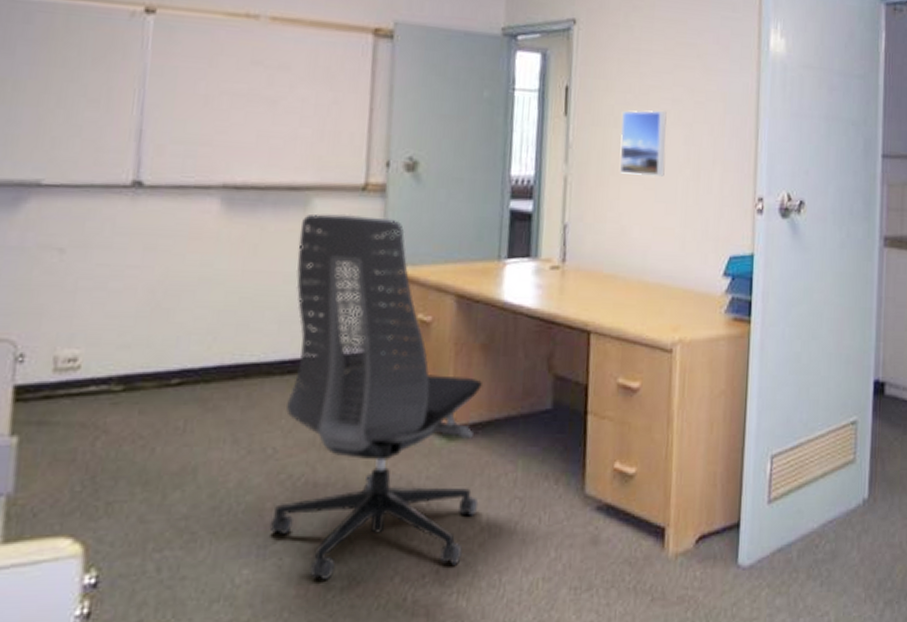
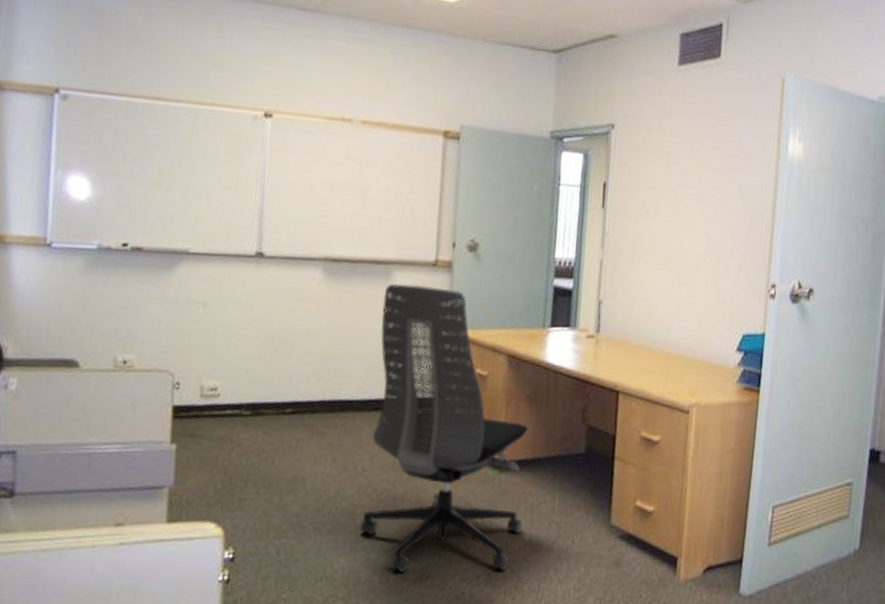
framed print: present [619,110,667,178] -> none [649,205,692,264]

